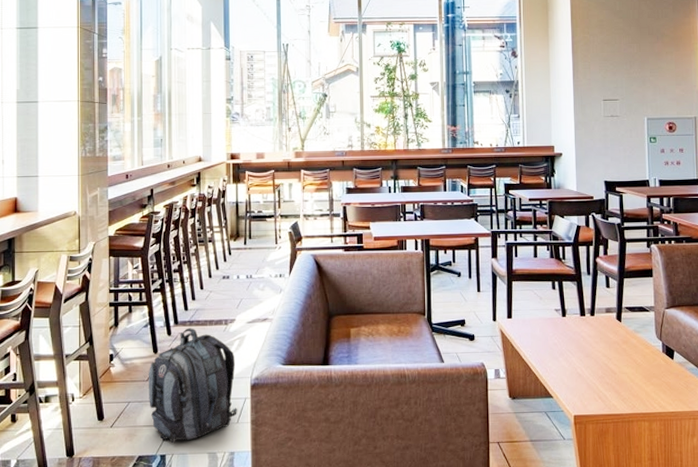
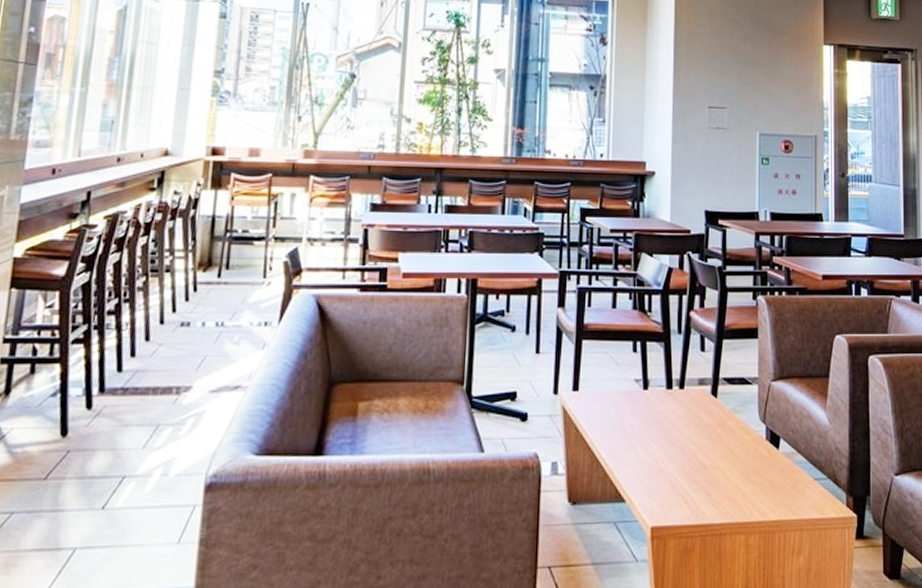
backpack: present [149,328,237,443] -> none [43,398,186,576]

